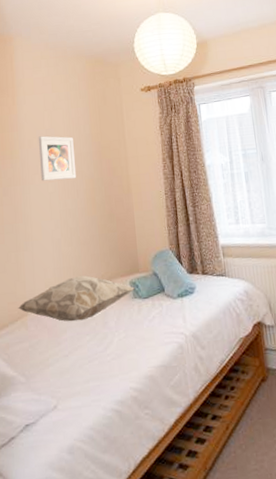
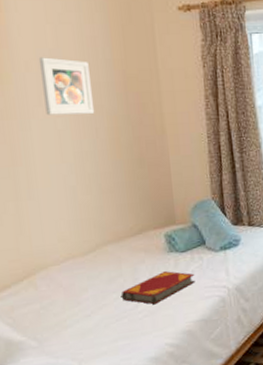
decorative pillow: present [17,275,135,322] -> none [22,228,171,280]
hardback book: none [94,316,156,348] -> present [122,271,195,305]

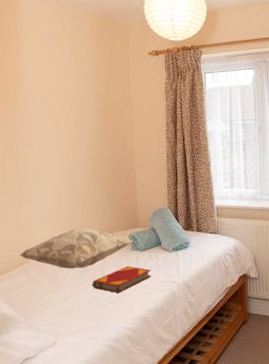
decorative pillow: none [22,228,171,280] -> present [18,228,133,269]
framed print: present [38,57,95,115] -> none [42,91,81,136]

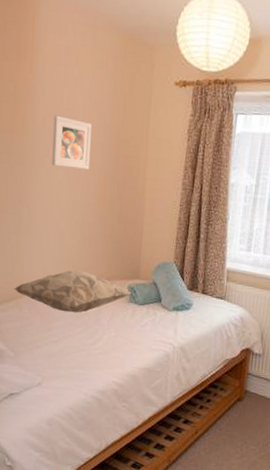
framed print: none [42,91,81,136] -> present [52,115,92,169]
hardback book: present [93,266,152,294] -> none [84,318,147,346]

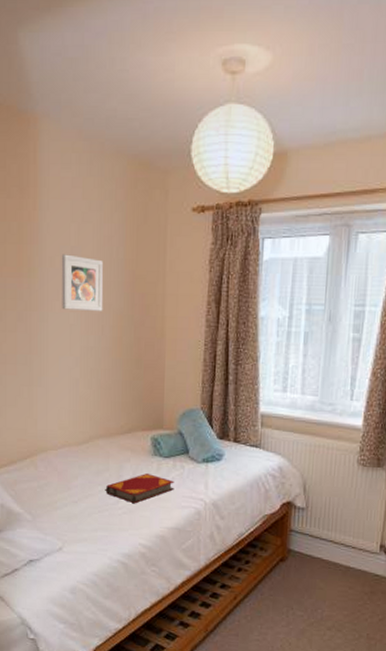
decorative pillow: present [13,270,132,313] -> none [27,423,156,470]
hardback book: none [84,318,147,346] -> present [106,474,175,504]

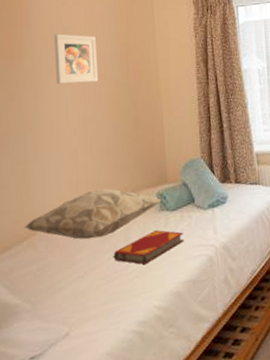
decorative pillow: none [27,423,156,470] -> present [23,188,162,240]

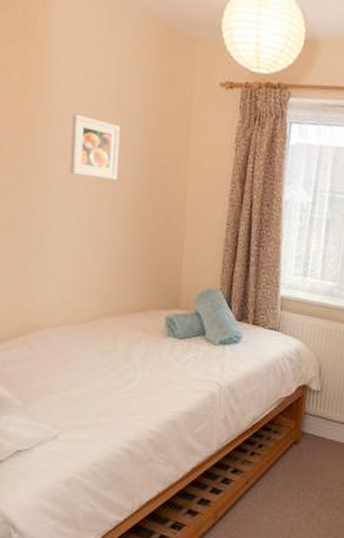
decorative pillow: present [23,188,162,240] -> none [20,299,170,350]
hardback book: present [114,230,184,265] -> none [112,355,189,387]

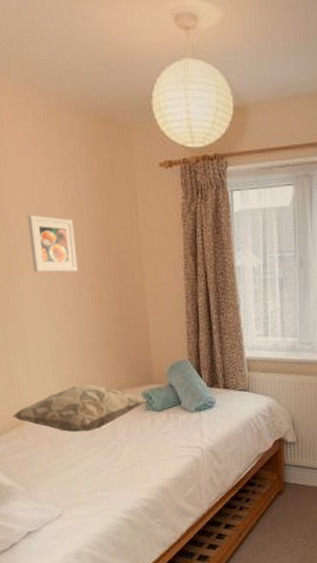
decorative pillow: none [20,299,170,350] -> present [12,384,148,433]

